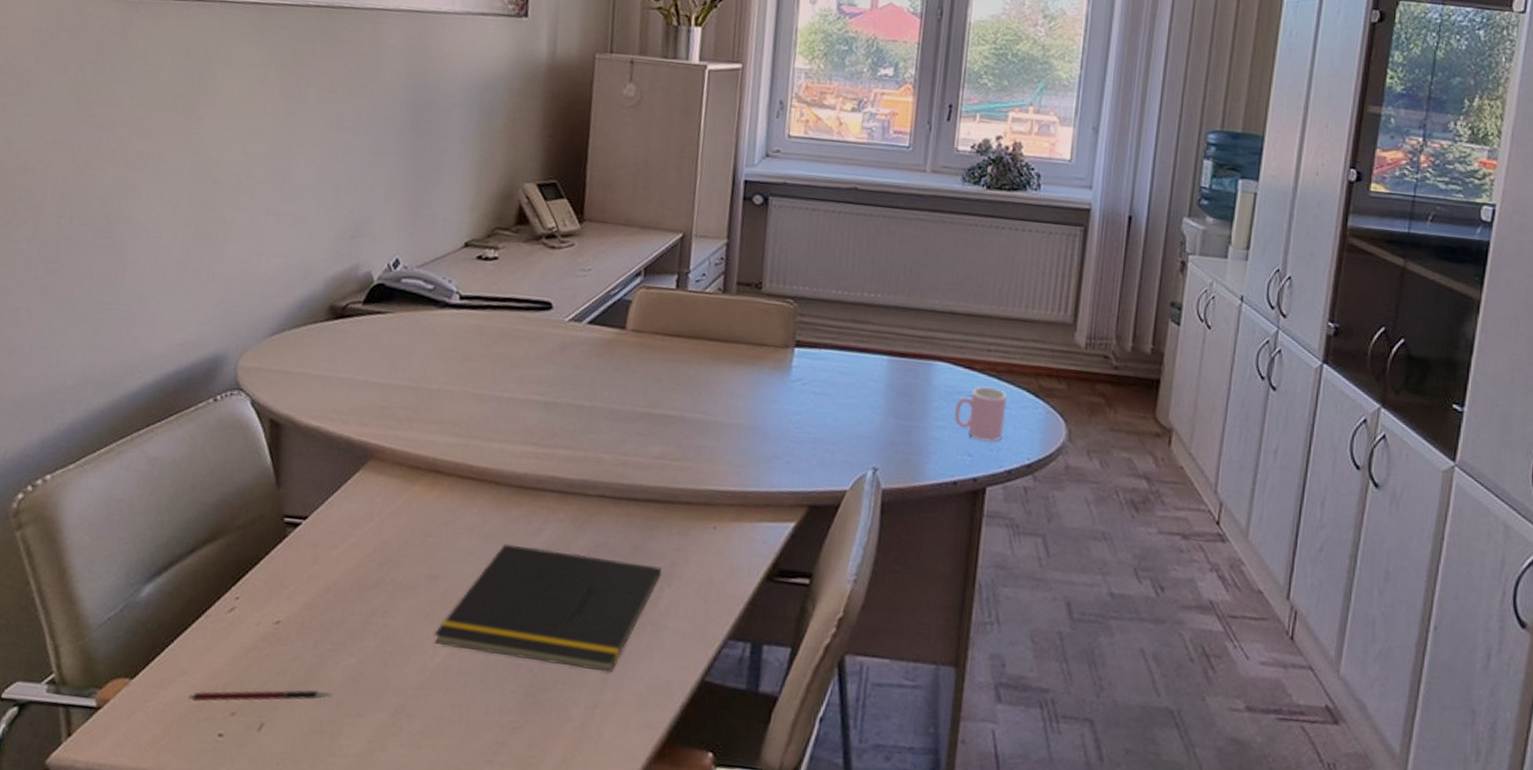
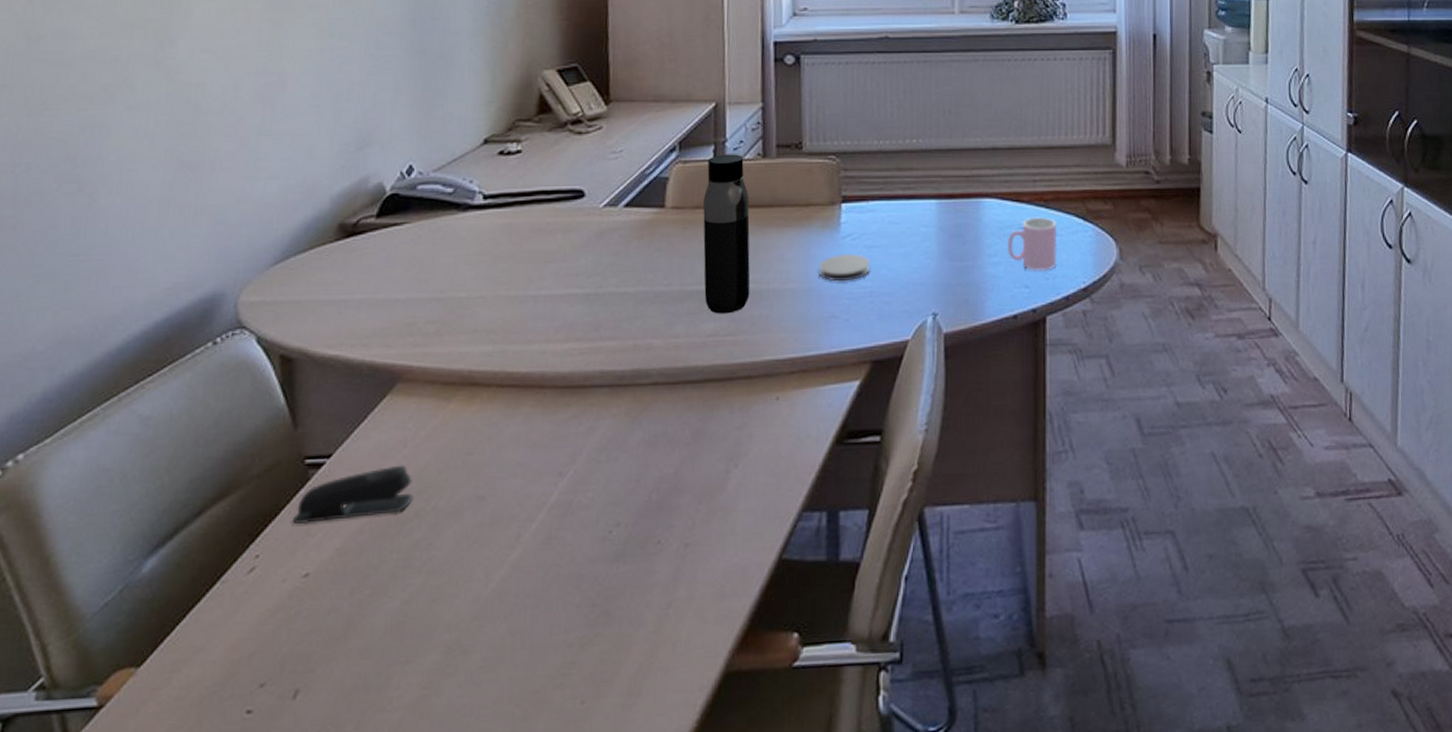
pen: present [187,690,334,702] -> none [207,641,378,679]
stapler: none [269,535,376,579] -> present [292,465,414,525]
notepad: present [434,543,662,673] -> none [485,447,727,570]
water bottle: none [654,284,706,440] -> present [703,154,751,314]
coaster: none [766,396,817,425] -> present [819,253,871,282]

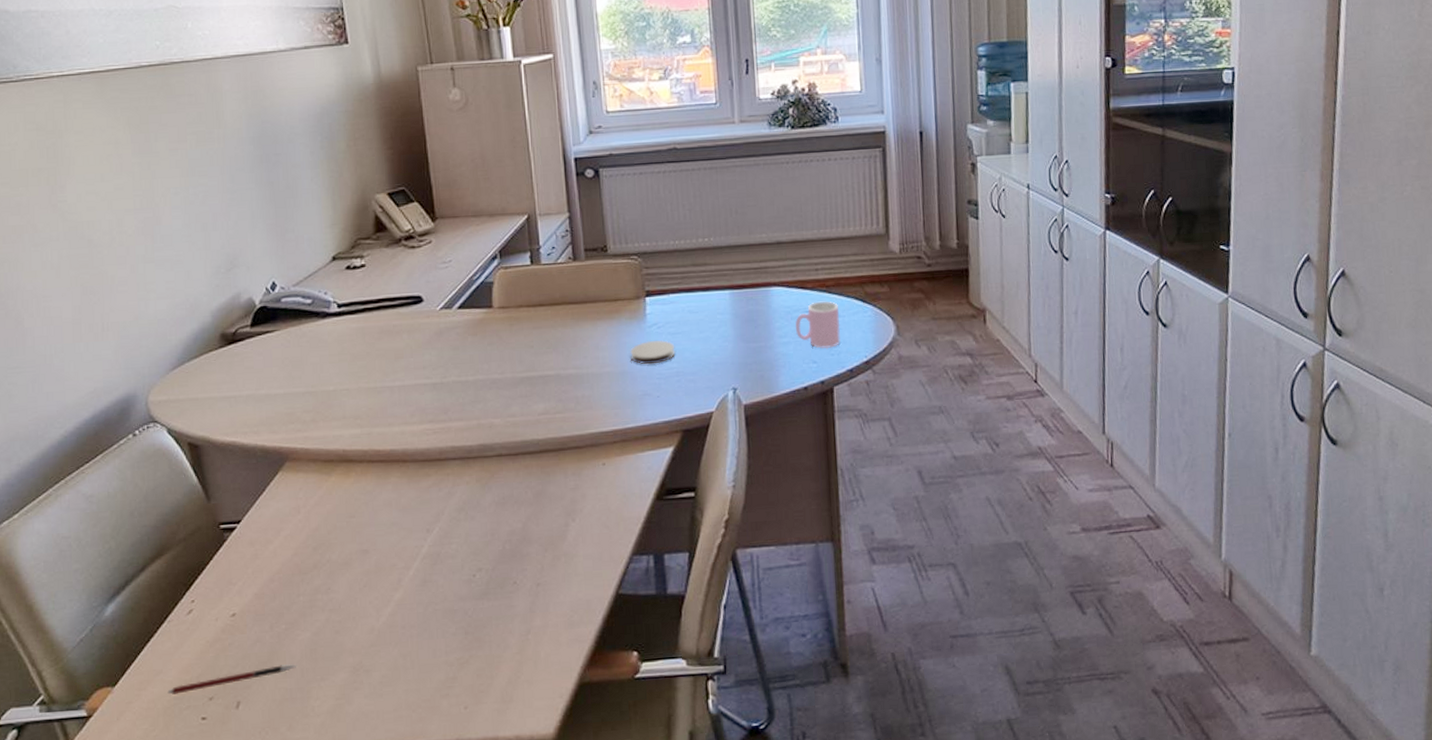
pen: none [207,641,378,679] -> present [167,664,297,695]
stapler: present [292,465,414,525] -> none [217,527,311,576]
water bottle: present [703,154,751,314] -> none [525,259,573,396]

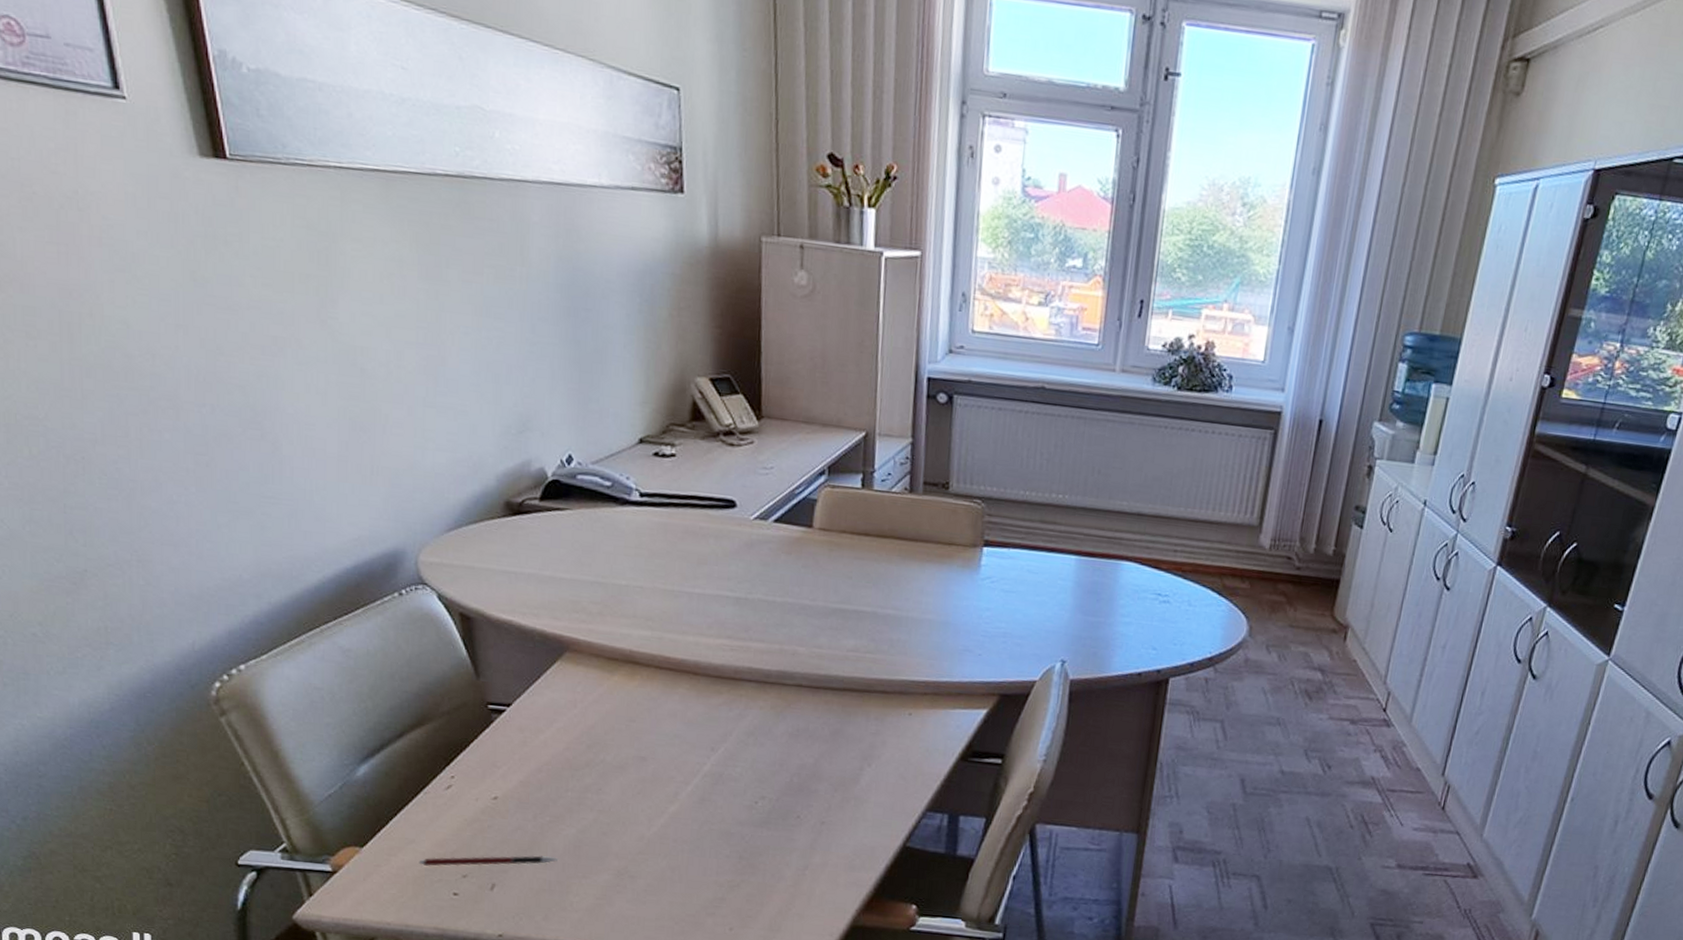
coaster: present [630,340,676,365] -> none [956,593,1007,621]
cup: present [795,301,841,349] -> none [1140,585,1191,638]

